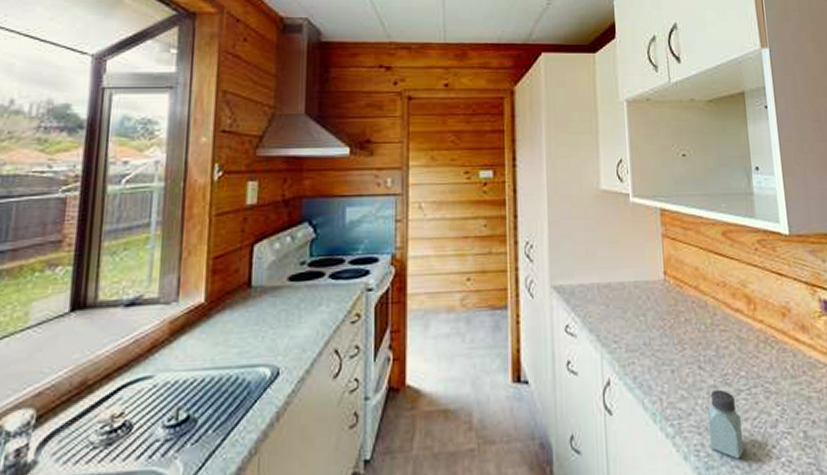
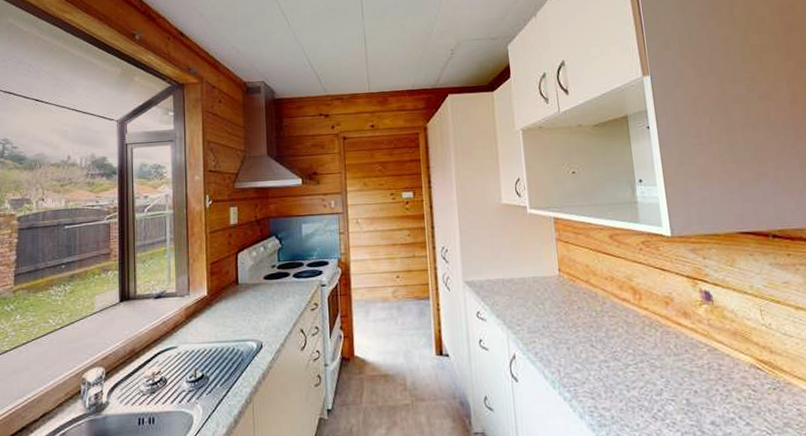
saltshaker: present [708,389,743,460] -> none [600,363,632,420]

